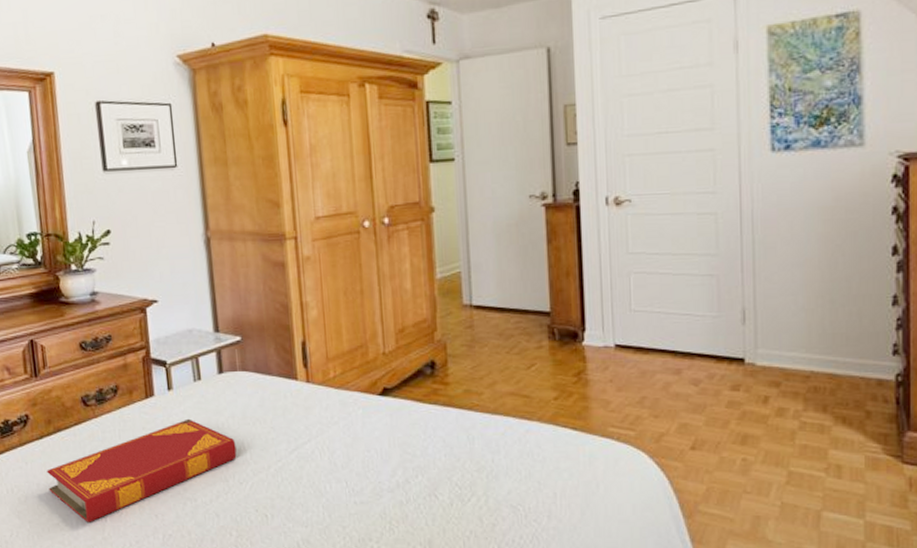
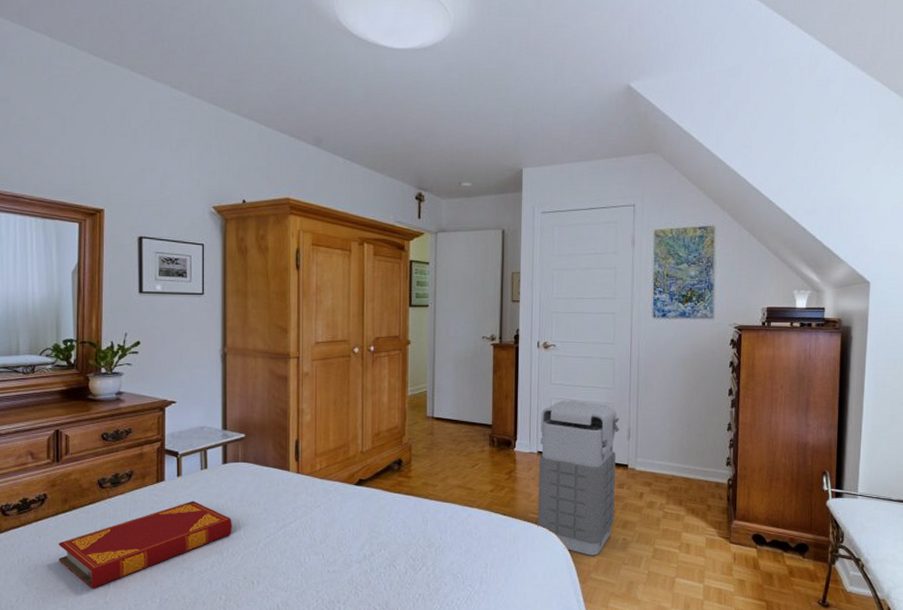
grenade: none [617,273,730,482] -> present [537,400,620,556]

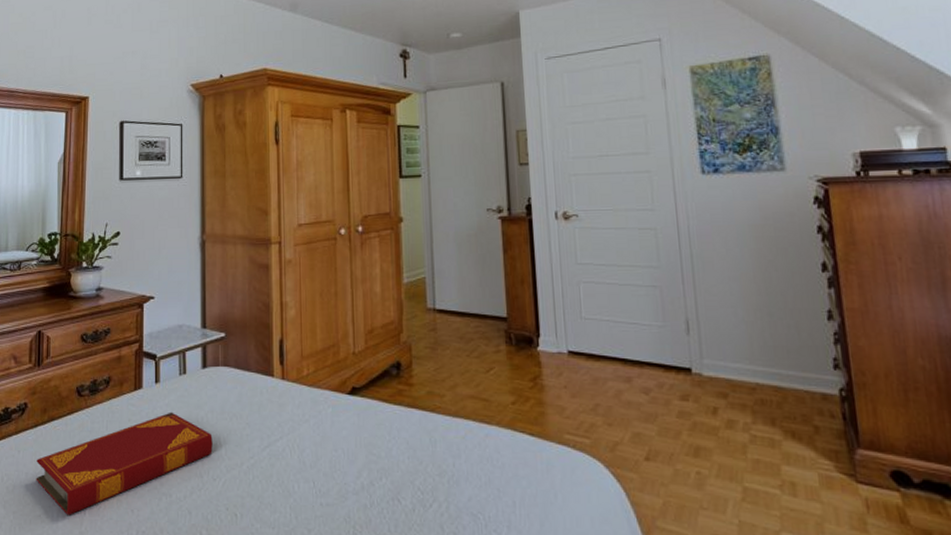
grenade: present [537,400,620,556] -> none [568,283,681,495]

